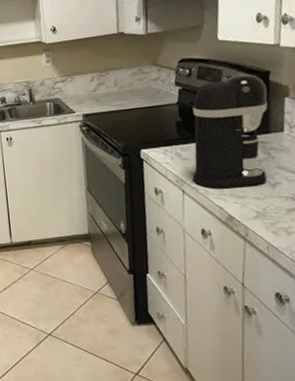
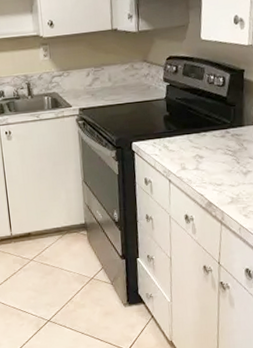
coffee maker: present [192,73,268,188] -> none [177,71,242,177]

